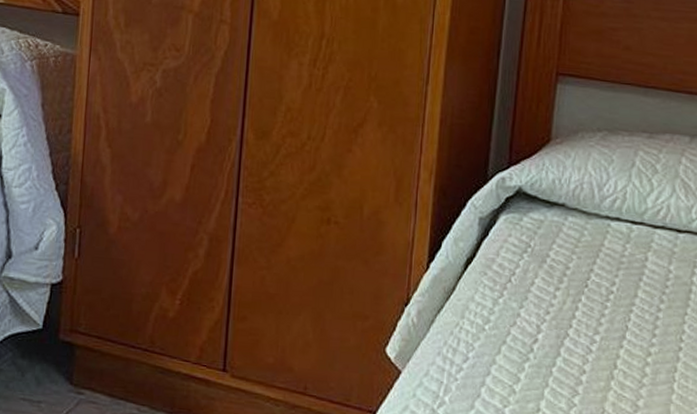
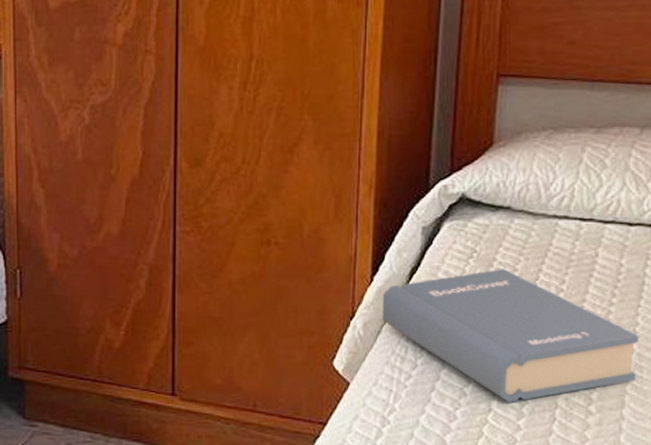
hardback book: none [436,265,685,405] -> present [382,269,639,403]

